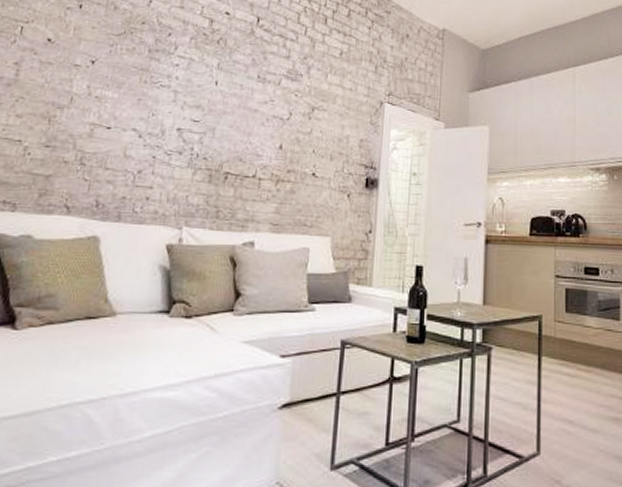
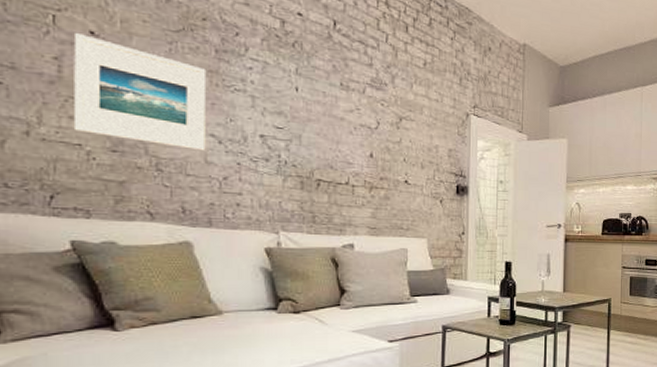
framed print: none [17,41,139,145] -> present [73,33,207,151]

